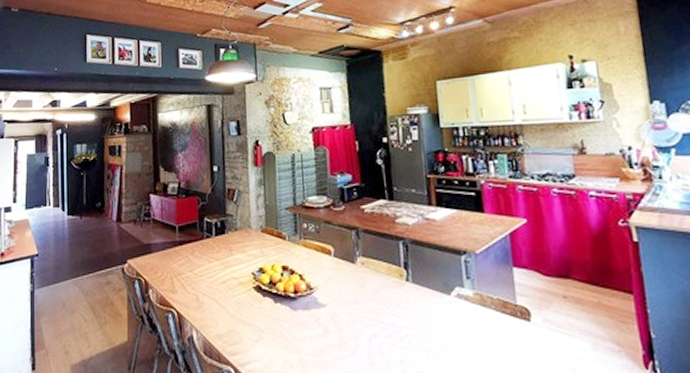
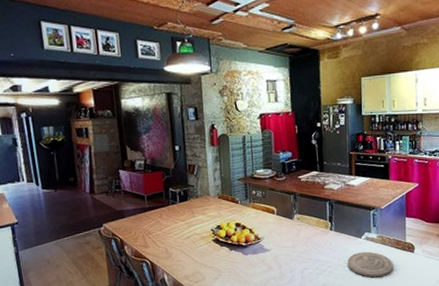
plate: none [432,315,502,356] -> present [347,251,394,278]

